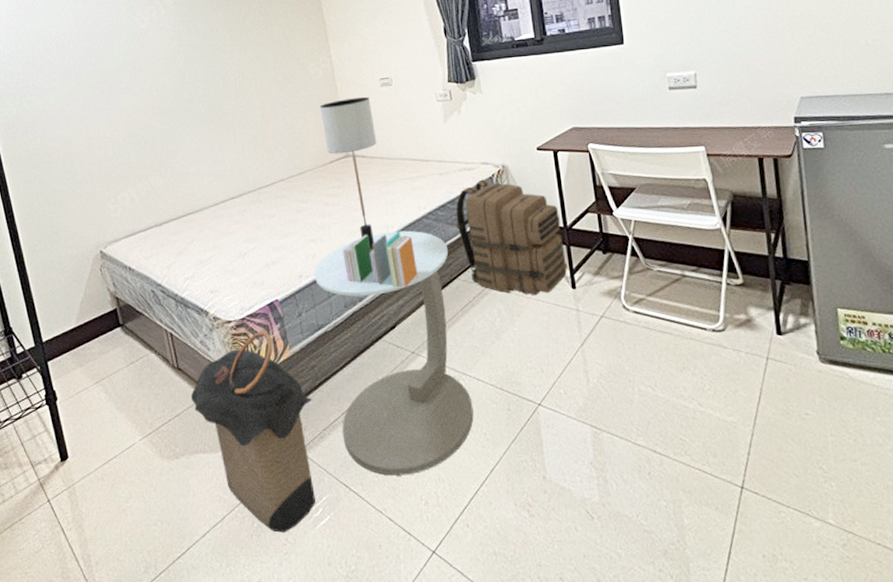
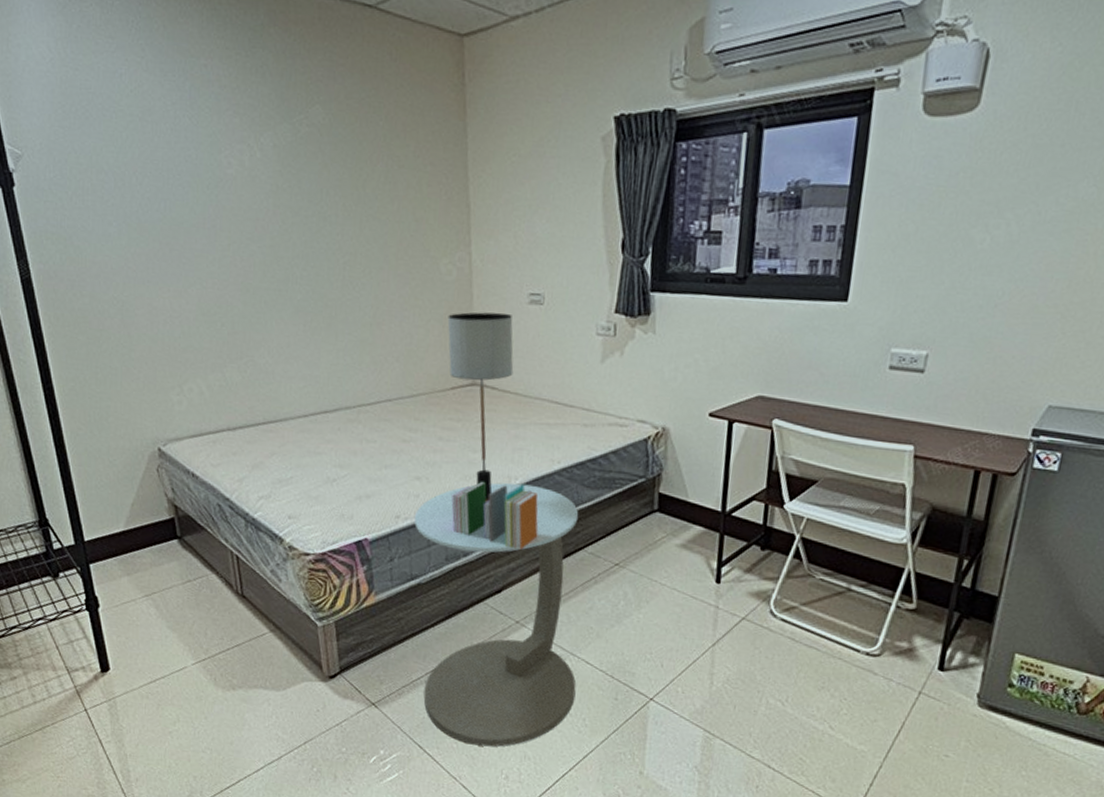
laundry hamper: present [190,331,315,533] -> none [254,571,394,782]
backpack: present [455,179,567,296] -> none [593,440,720,584]

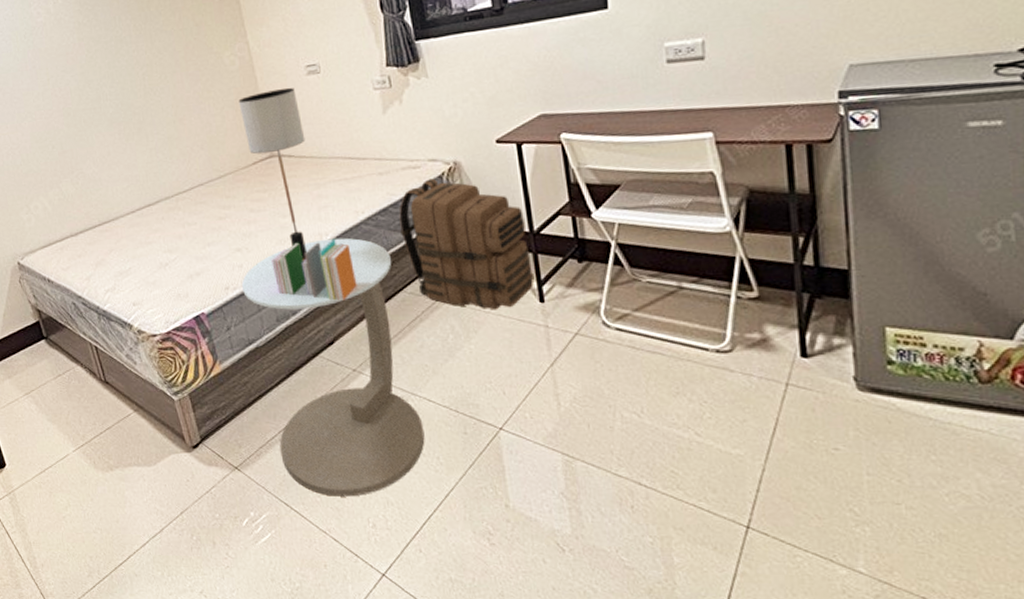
backpack: none [593,440,720,584] -> present [399,178,533,310]

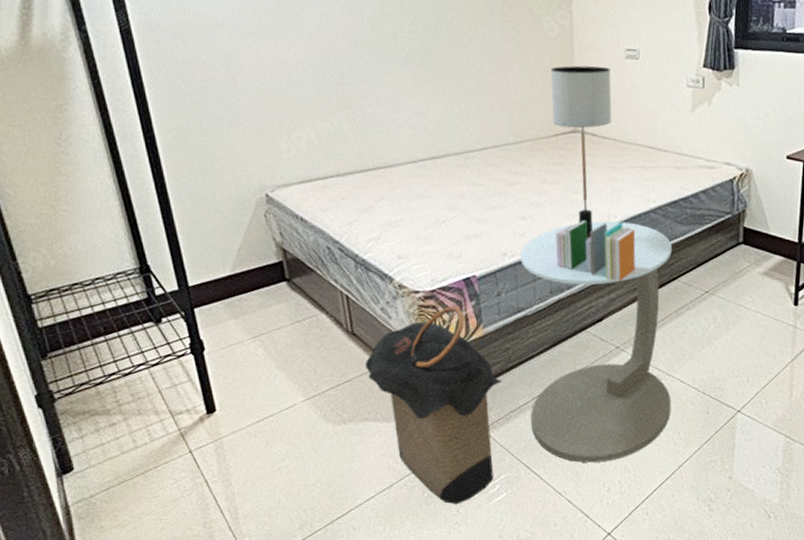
laundry hamper: none [120,346,255,547] -> present [364,306,502,504]
backpack: present [399,178,533,310] -> none [686,180,797,308]

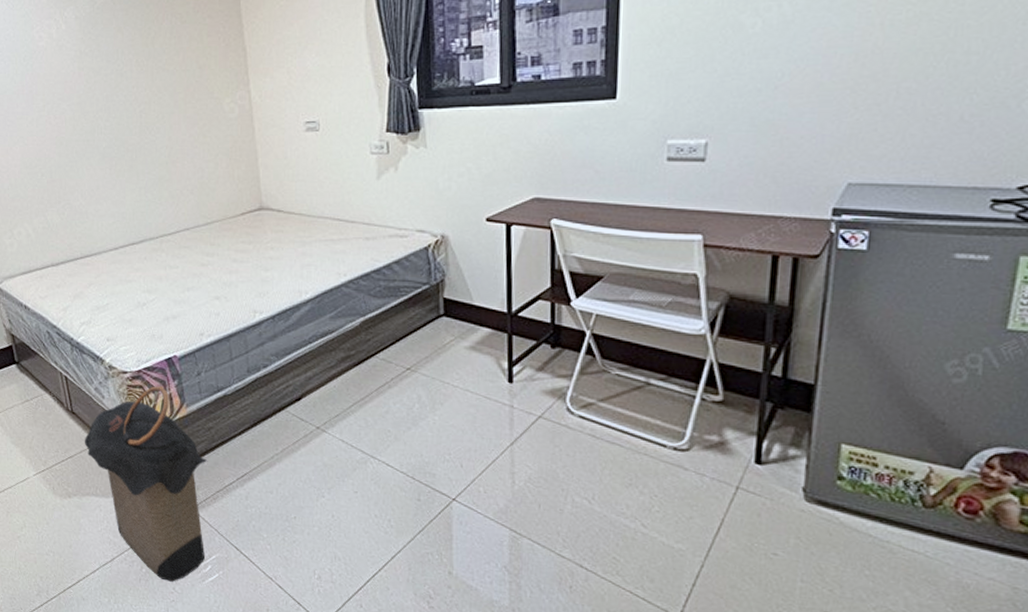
side table: present [520,221,673,463] -> none [216,297,379,548]
table lamp: present [550,65,612,240] -> none [233,141,296,318]
book: present [555,220,636,281] -> none [249,297,331,359]

